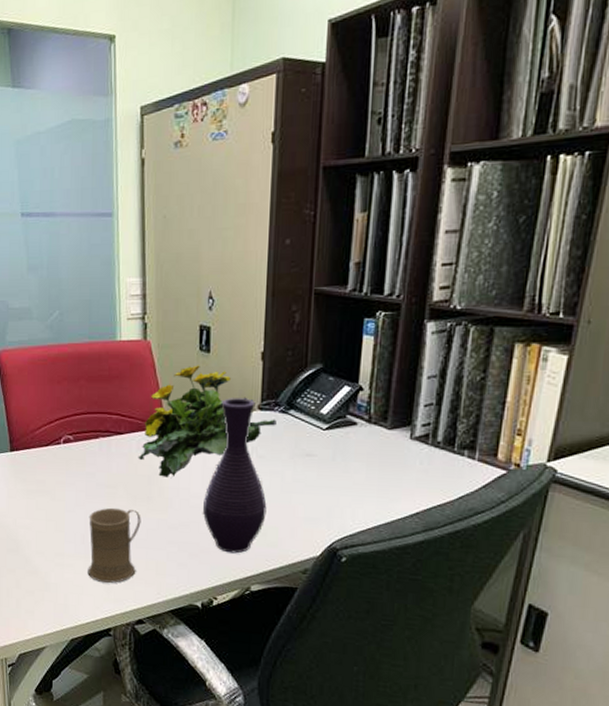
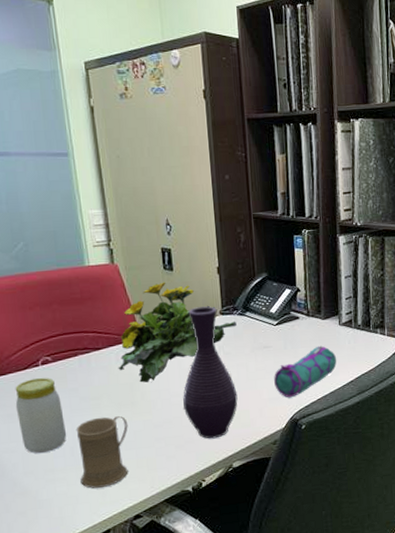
jar: none [35,456,80,535] -> present [15,377,67,453]
pencil case: none [314,462,401,522] -> present [274,345,337,398]

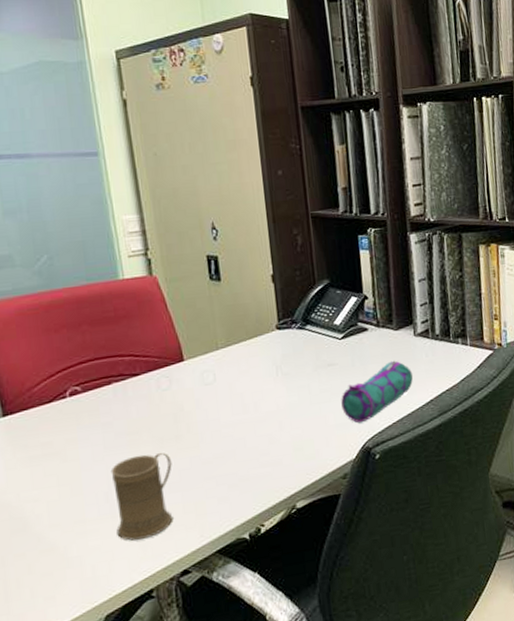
jar: present [15,377,67,453] -> none [38,410,100,502]
flowering plant: present [118,282,237,383] -> none [159,294,296,413]
vase: present [183,306,238,439] -> none [236,320,300,476]

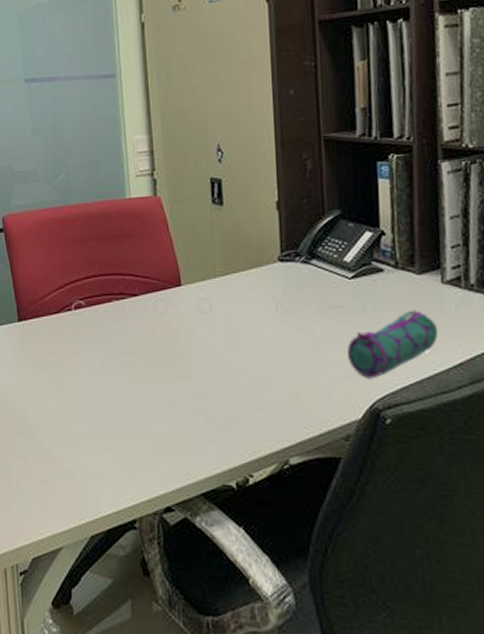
mug: present [110,452,173,541] -> none [105,377,163,465]

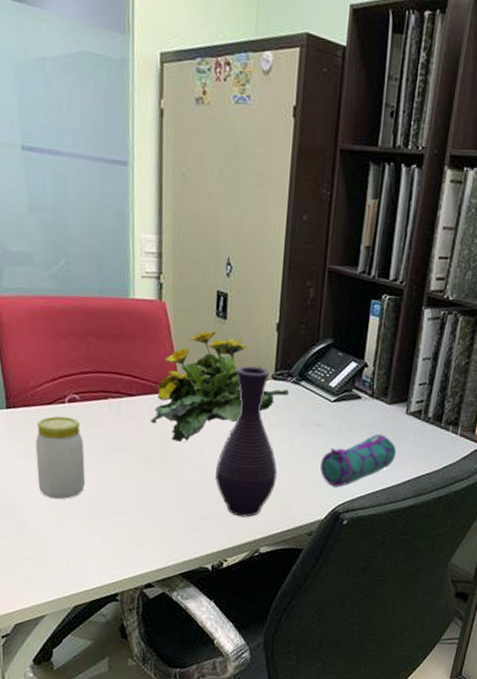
jar: none [45,323,96,412] -> present [35,415,86,499]
flowering plant: none [155,218,299,340] -> present [150,330,289,442]
vase: none [229,250,299,422] -> present [215,366,277,517]

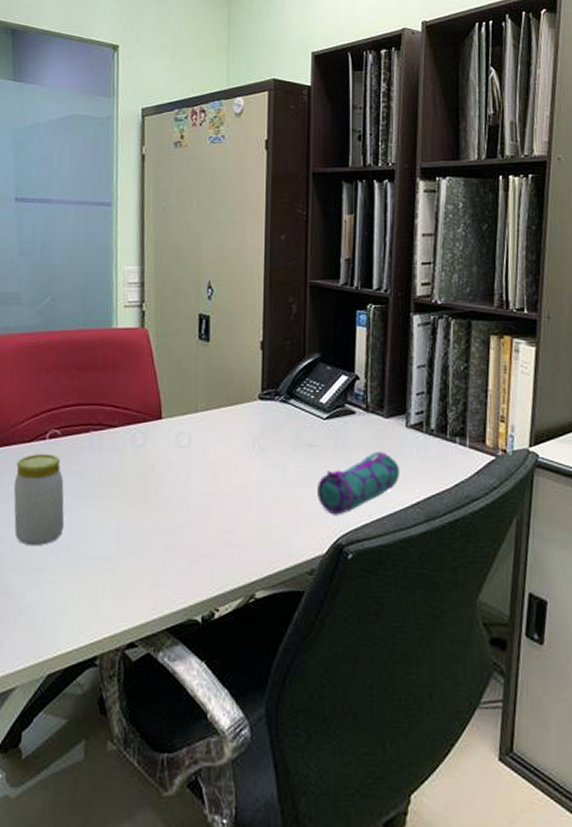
flowering plant: present [150,330,289,442] -> none [132,354,277,474]
vase: present [215,366,277,517] -> none [203,387,270,556]

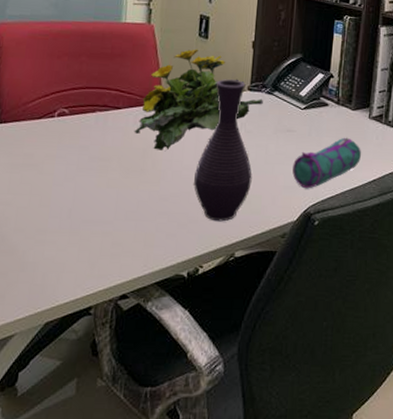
jar: present [13,453,65,545] -> none [20,129,70,210]
flowering plant: none [132,354,277,474] -> present [134,49,263,151]
vase: none [203,387,270,556] -> present [194,79,252,222]

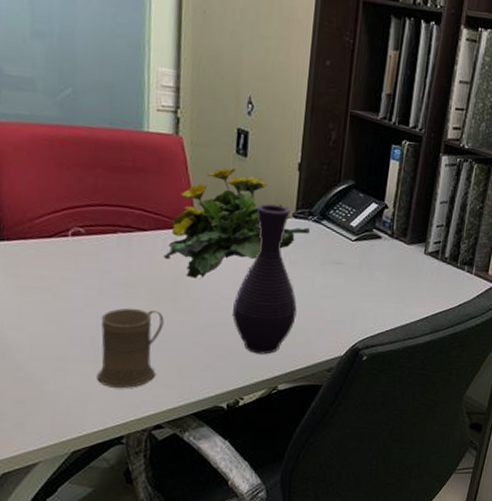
mug: none [71,180,133,258] -> present [97,308,164,388]
pencil case: present [292,137,362,189] -> none [340,272,415,324]

